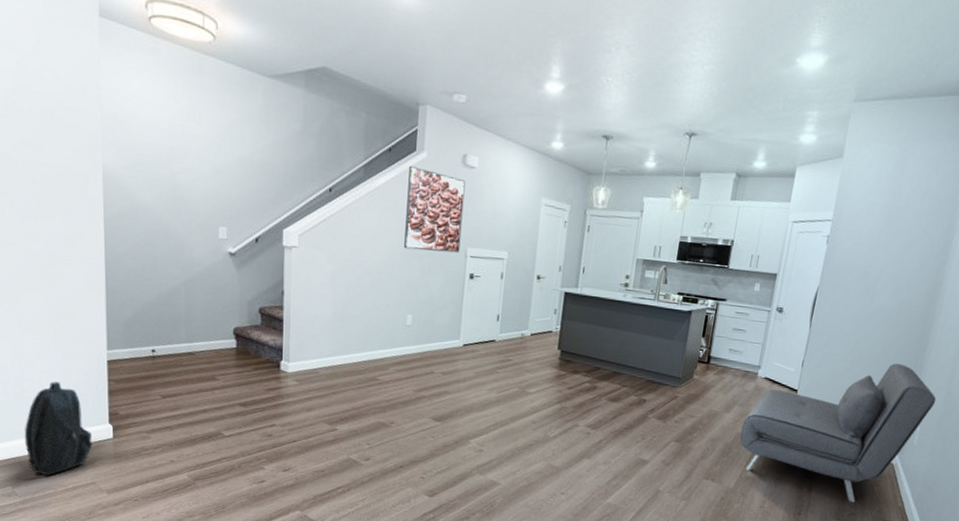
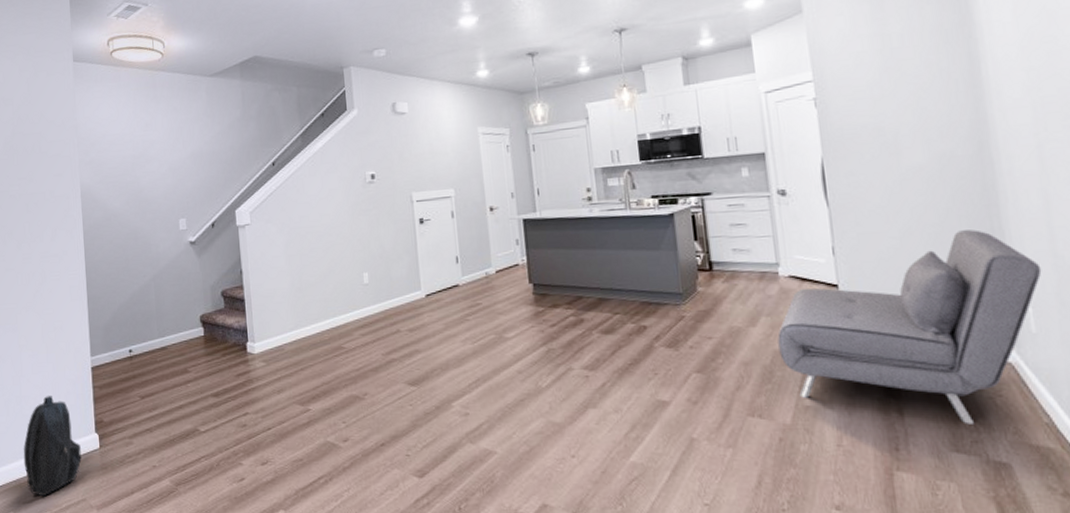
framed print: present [404,165,466,253] -> none [343,124,405,206]

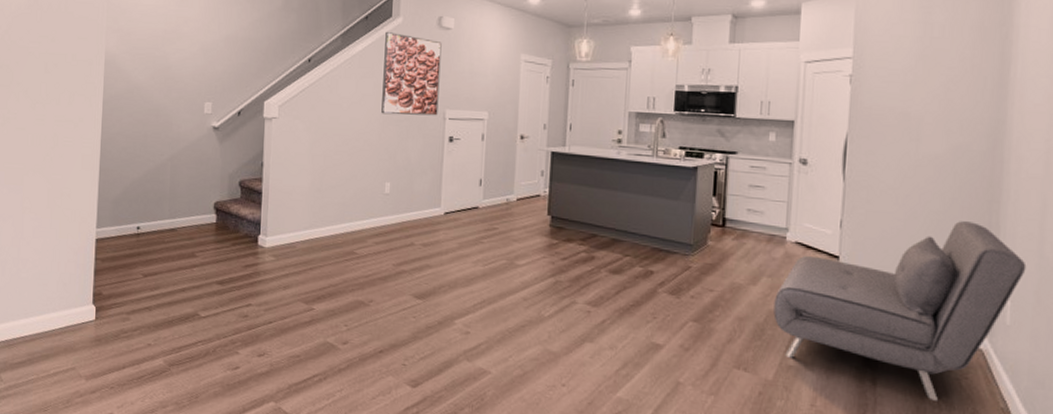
backpack: present [23,396,82,496] -> none [14,261,76,360]
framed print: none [343,124,405,206] -> present [381,31,442,116]

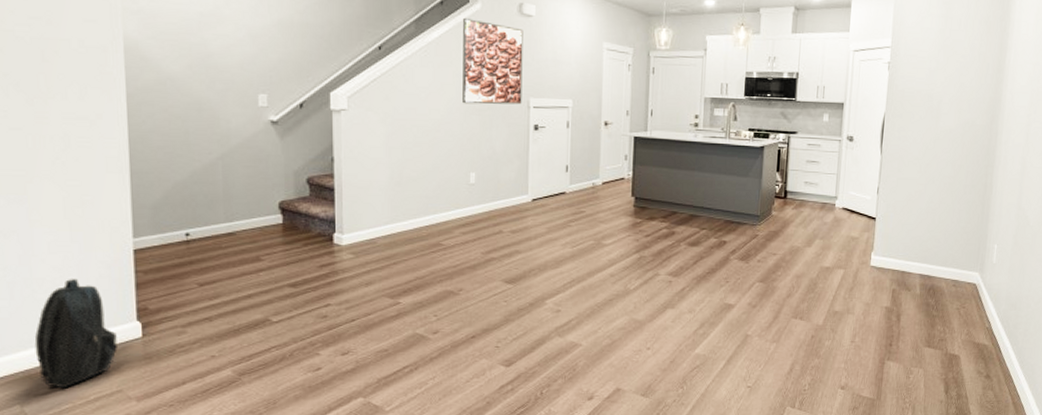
backpack: none [14,261,76,360] -> present [34,279,117,387]
sofa: present [773,221,1027,401] -> none [824,183,1009,327]

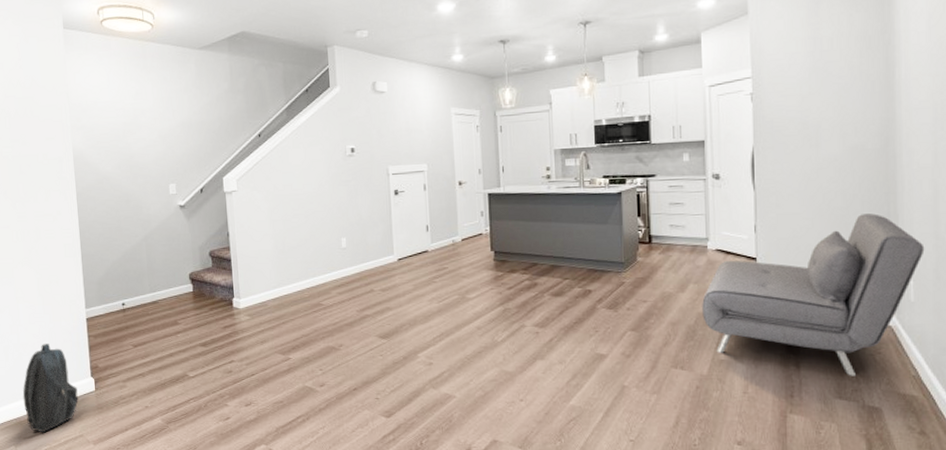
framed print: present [463,17,523,105] -> none [326,100,382,177]
sofa: none [824,183,1009,327] -> present [702,213,925,376]

